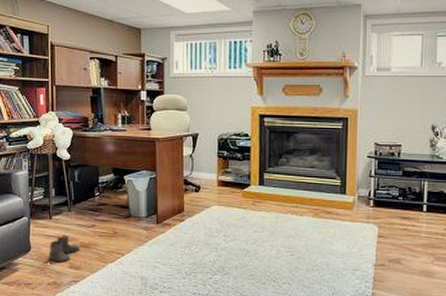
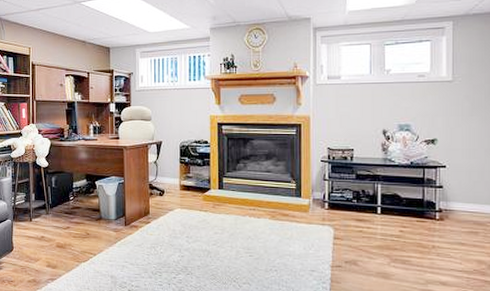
boots: present [48,236,80,263] -> none [29,237,56,262]

